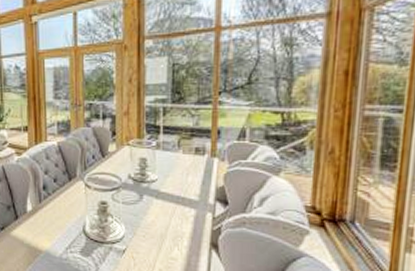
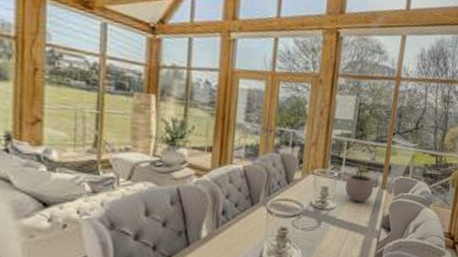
plant pot: none [165,135,201,173] -> present [345,168,374,203]

